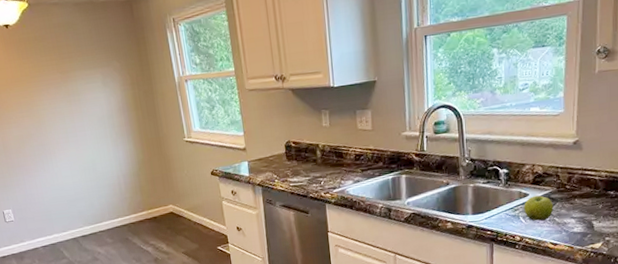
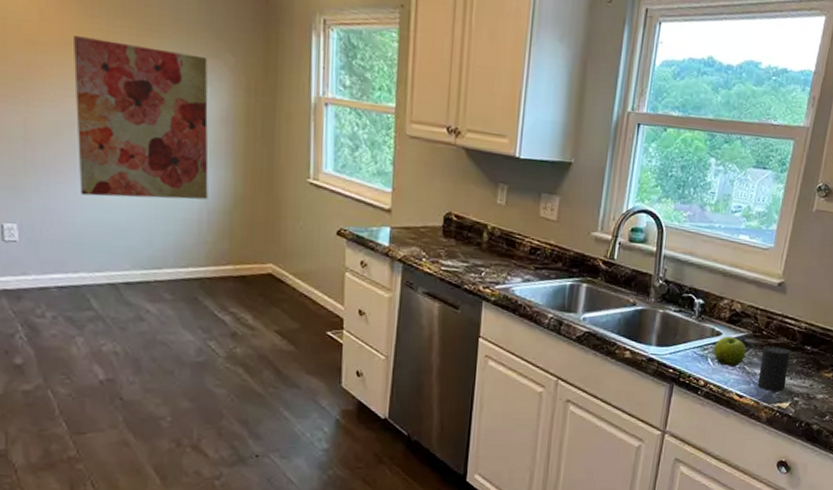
wall art: none [18,68,122,182] -> present [72,36,209,200]
cup: none [568,196,596,236] -> present [757,346,791,391]

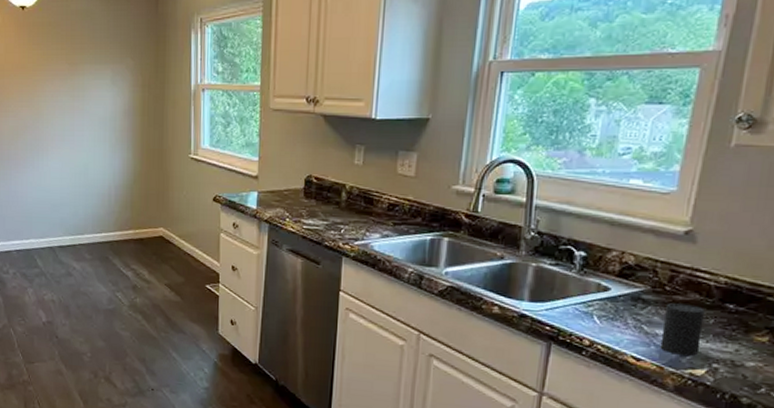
wall art: present [72,36,209,200] -> none [25,61,115,180]
fruit: present [714,336,747,368] -> none [601,292,644,327]

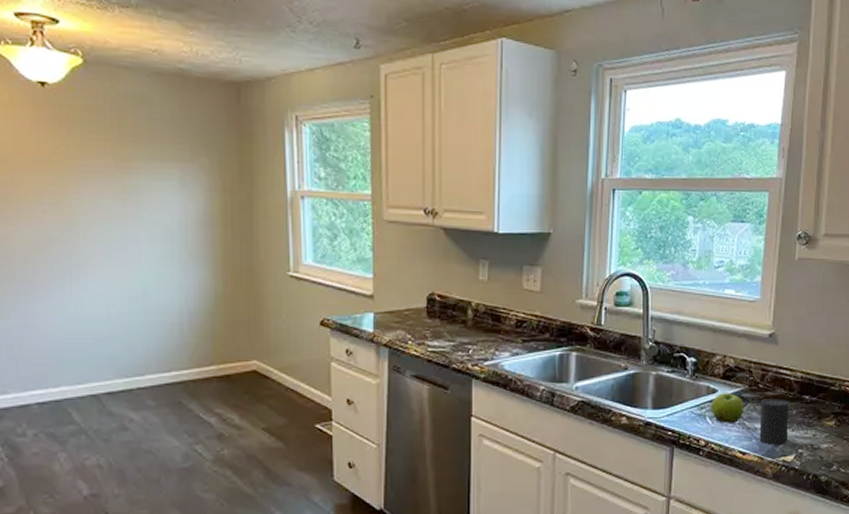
fruit: none [601,292,644,327] -> present [712,393,744,424]

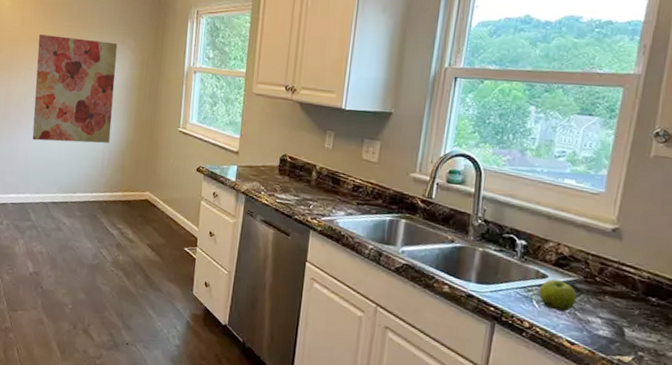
wall art: none [48,153,188,308] -> present [32,35,118,144]
cup: present [759,399,789,445] -> none [592,293,631,344]

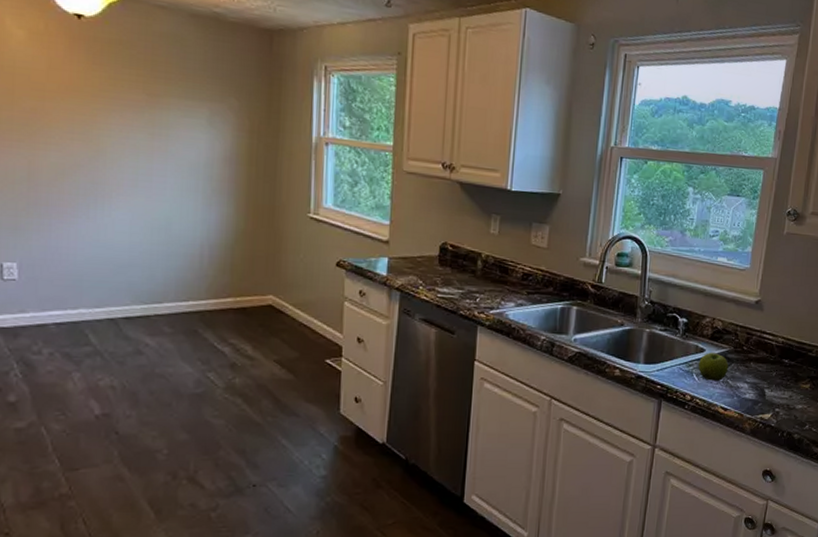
wall art: present [32,35,118,144] -> none [80,83,212,236]

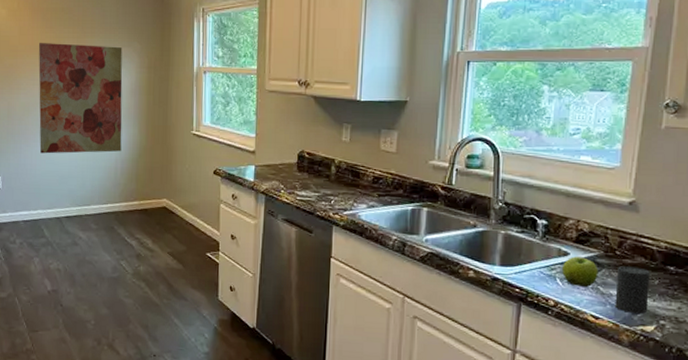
wall art: none [80,83,212,236] -> present [38,43,123,154]
cup: none [740,360,770,403] -> present [615,266,650,314]

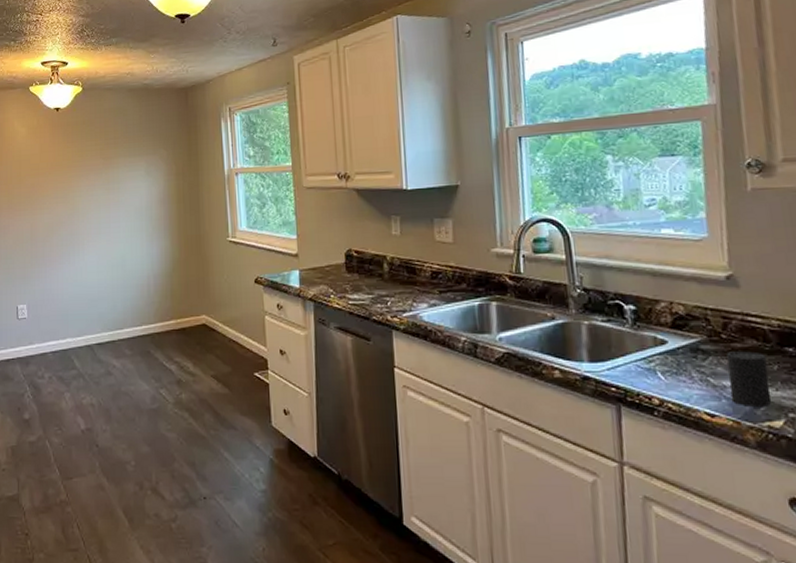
wall art: present [38,43,123,154] -> none [60,155,153,276]
fruit: present [562,256,599,288] -> none [661,344,706,381]

